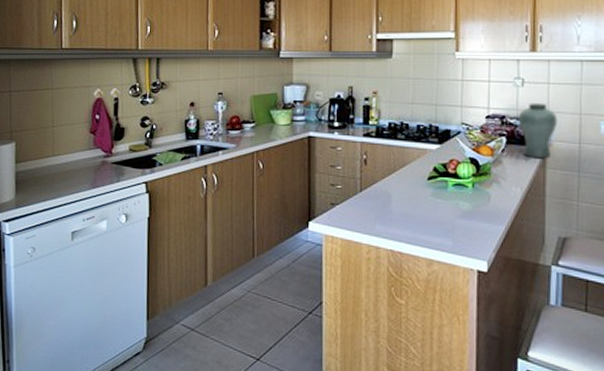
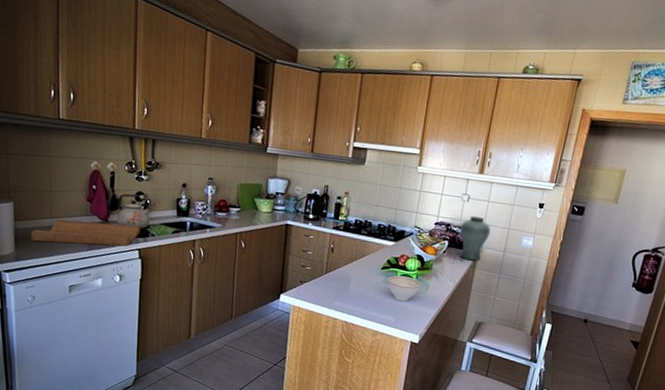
cutting board: none [32,154,147,184] -> present [31,219,141,247]
kettle: none [121,119,157,159] -> present [116,193,150,230]
bowl: none [436,185,480,219] -> present [387,275,422,302]

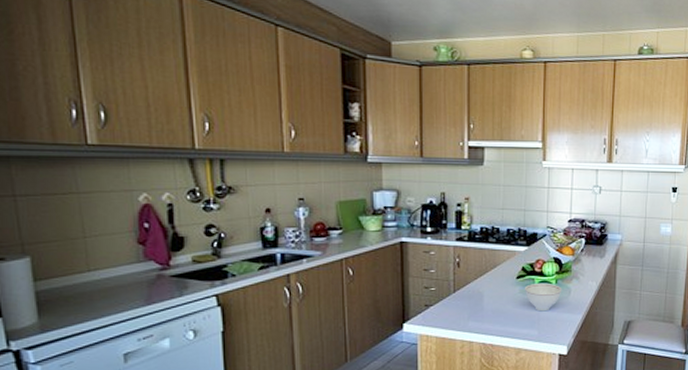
cutting board: present [31,219,141,247] -> none [61,266,216,304]
kettle: present [116,193,150,230] -> none [179,228,227,270]
vase: present [459,215,491,262] -> none [595,208,627,257]

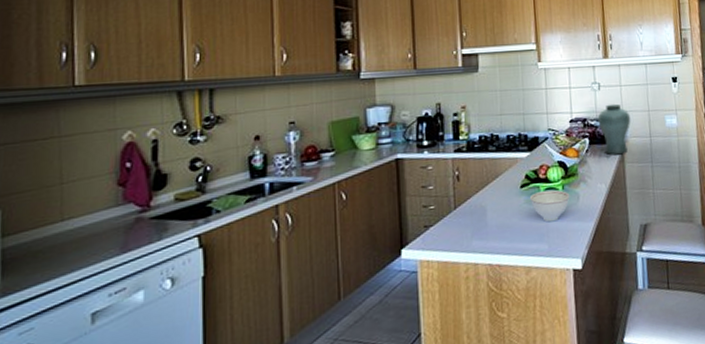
vase: none [595,208,627,257] -> present [597,103,631,155]

